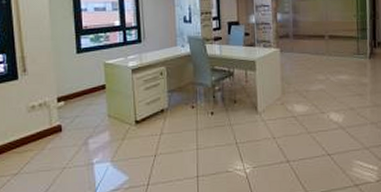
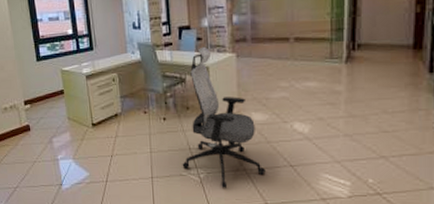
office chair: none [228,41,307,182] -> present [182,46,266,188]

